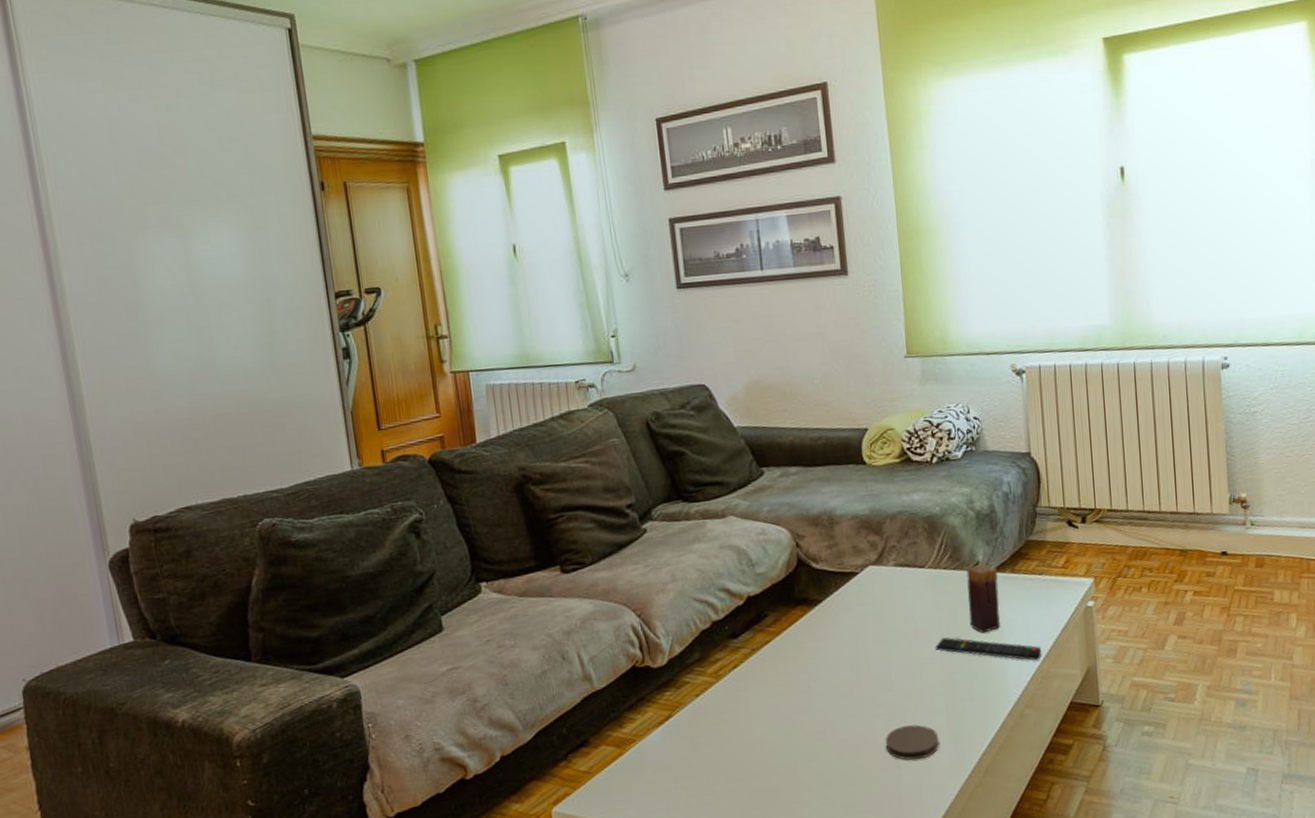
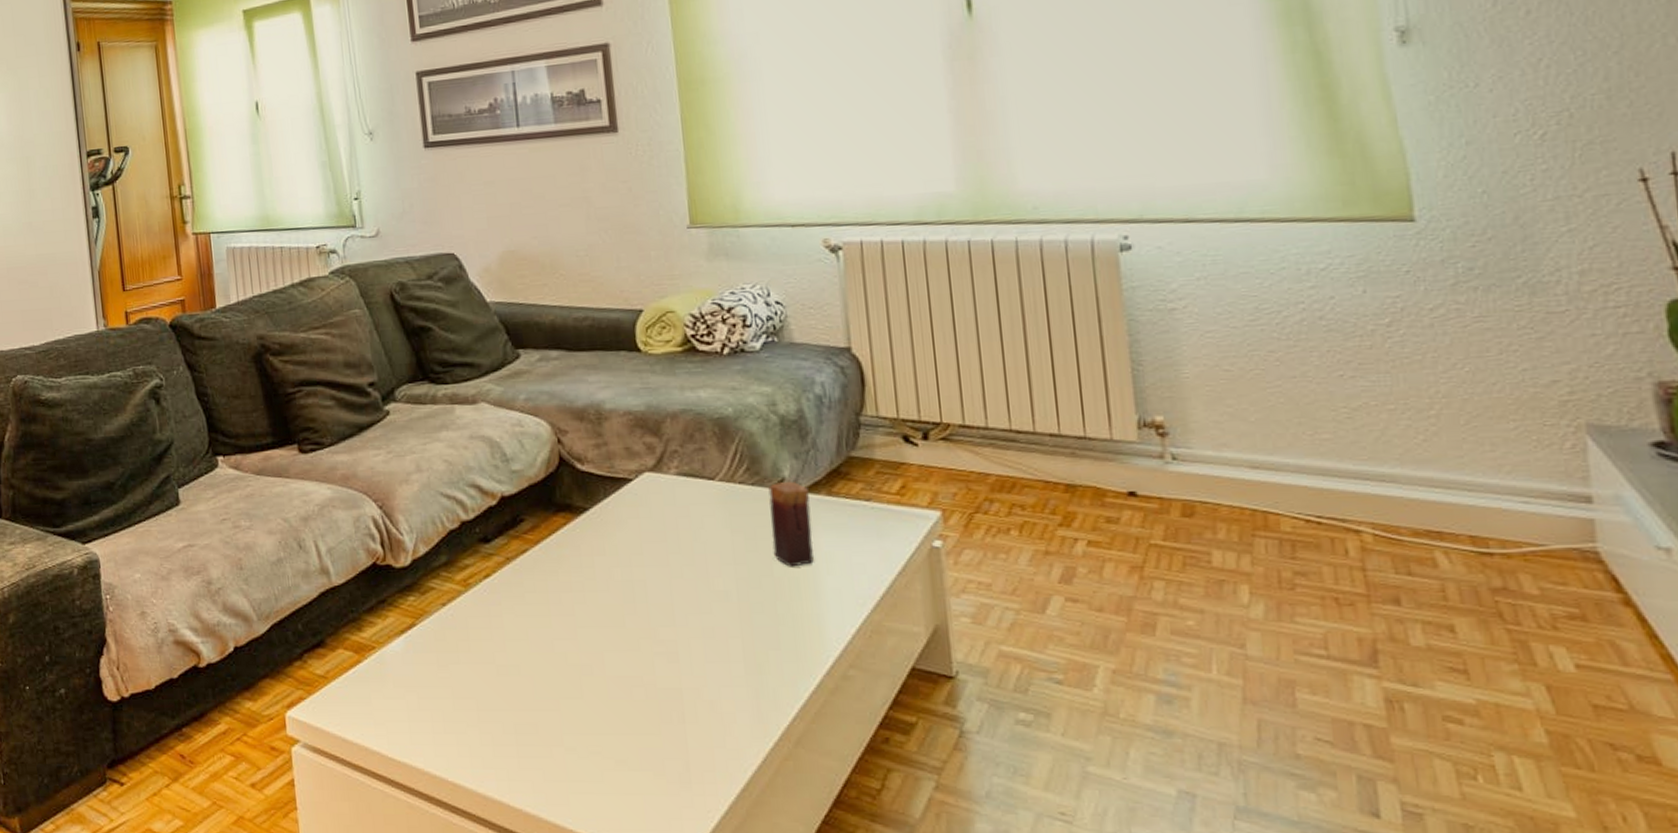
coaster: present [885,724,940,760] -> none [666,671,736,715]
remote control: present [935,637,1042,661] -> none [729,567,871,609]

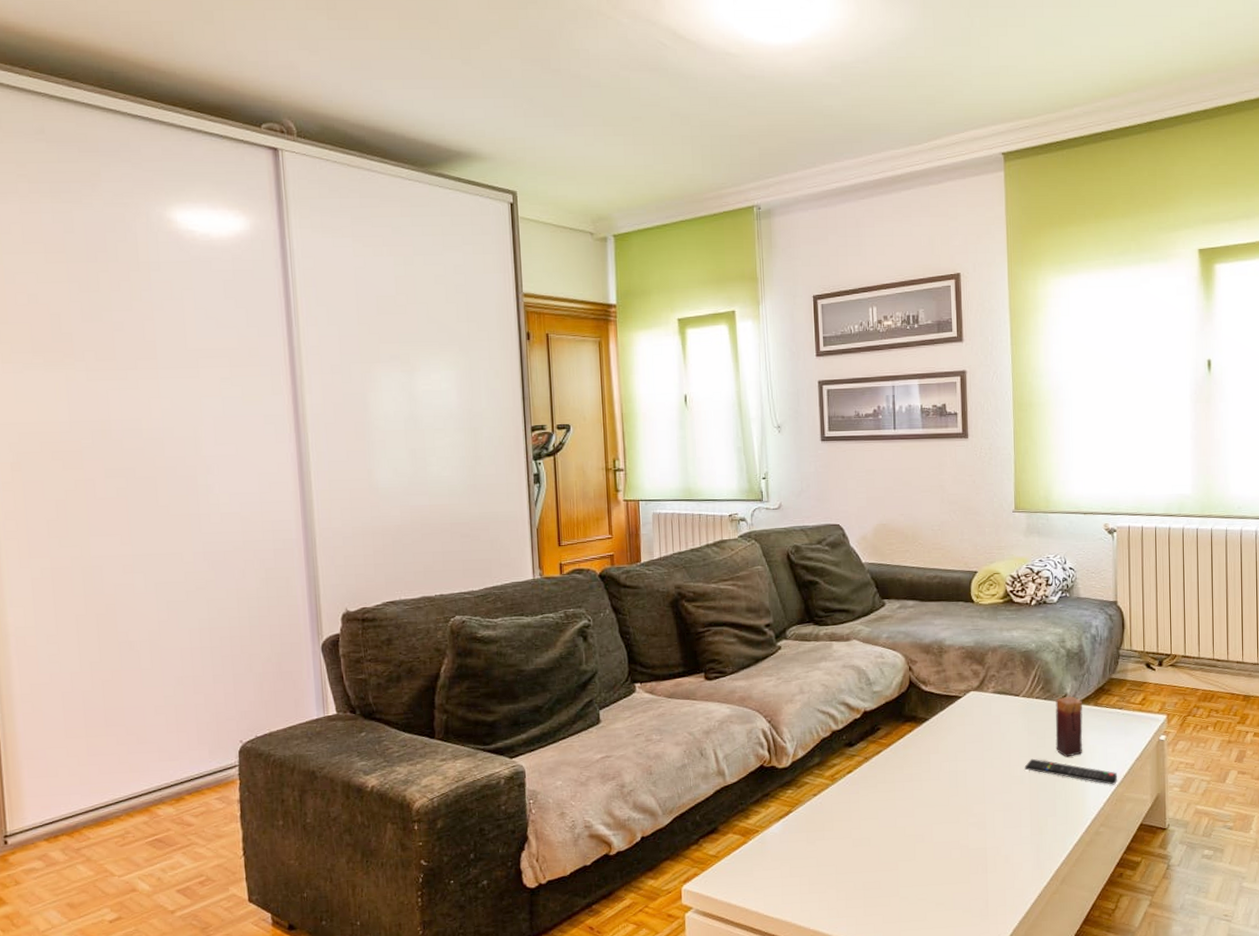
remote control: none [729,567,871,609] -> present [1024,758,1118,785]

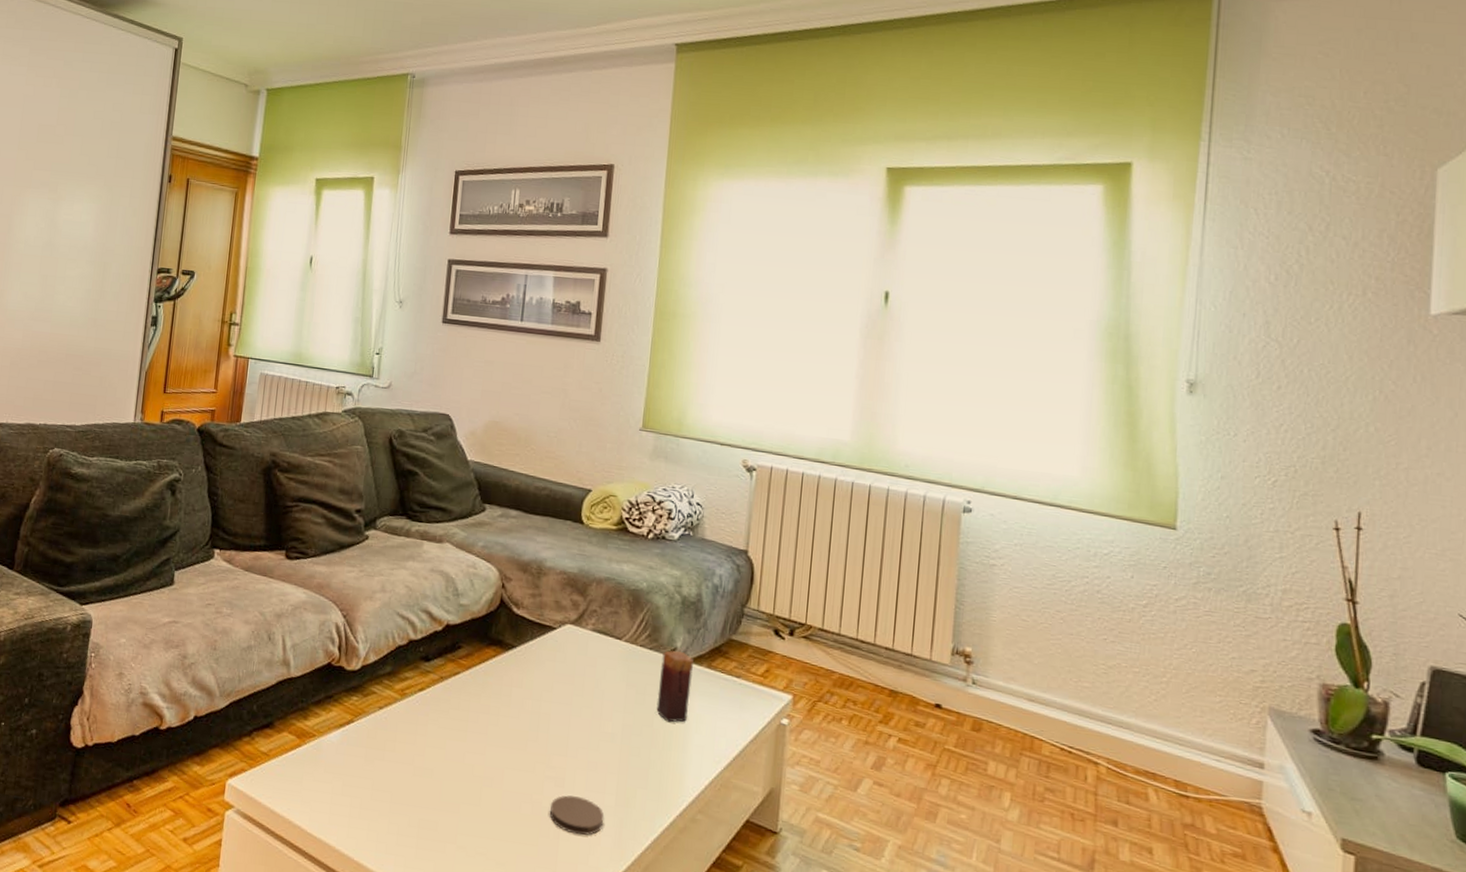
coaster: none [976,834,1023,866] -> present [549,795,605,836]
remote control: present [1024,758,1118,785] -> none [617,715,726,767]

